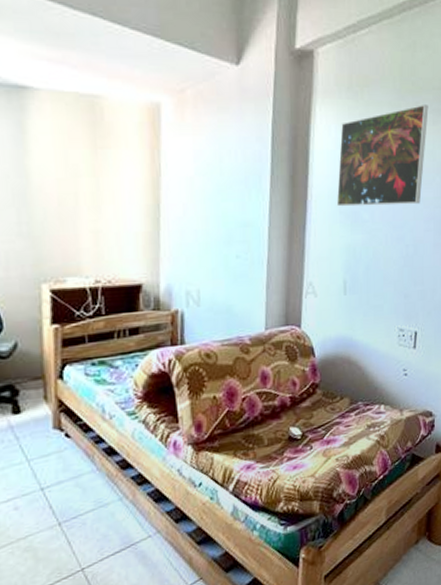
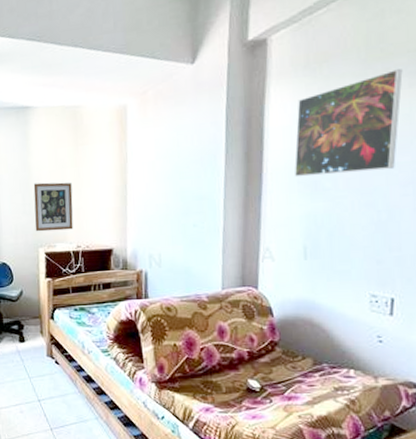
wall art: none [33,194,91,262] -> present [33,182,74,232]

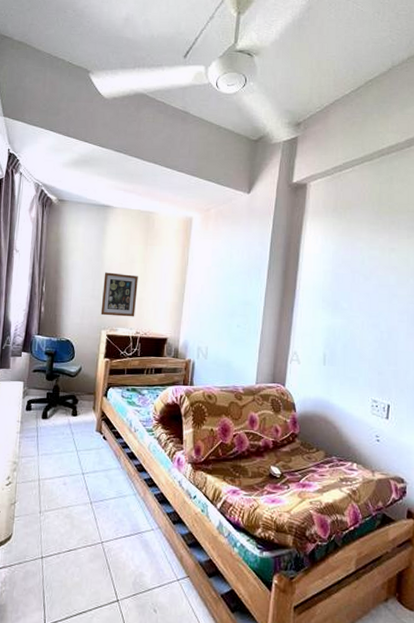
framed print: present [294,69,403,177] -> none [320,223,404,300]

